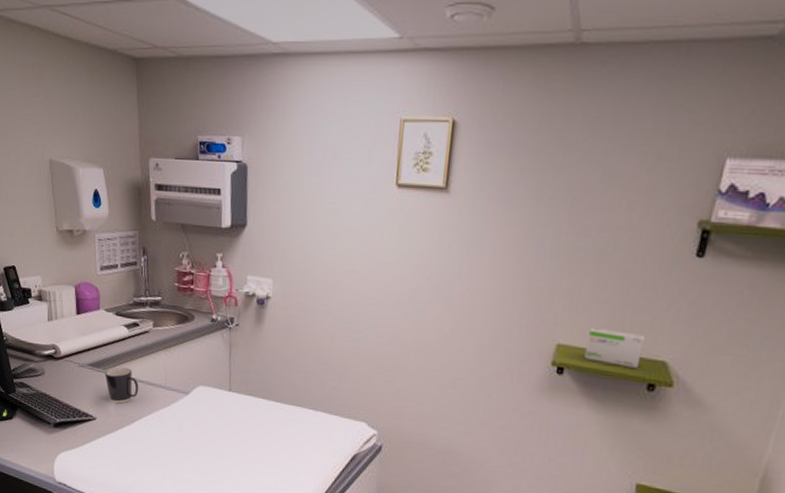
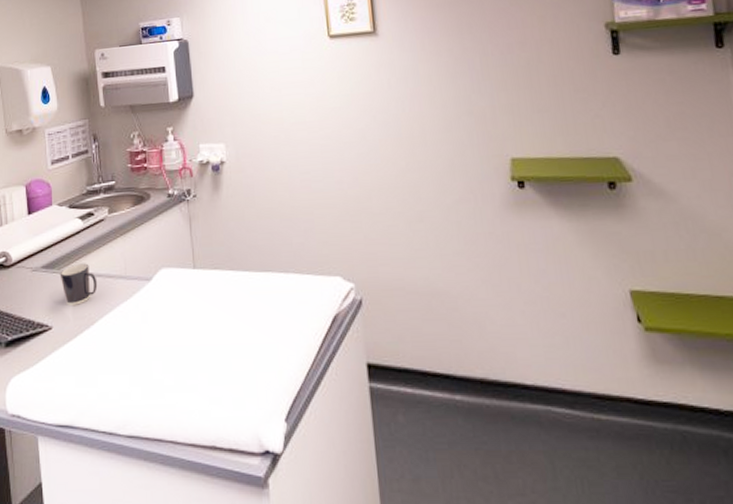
medicine box: present [584,328,644,368] -> none [537,135,595,170]

